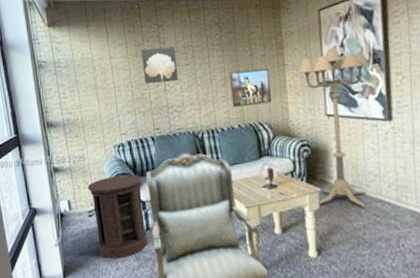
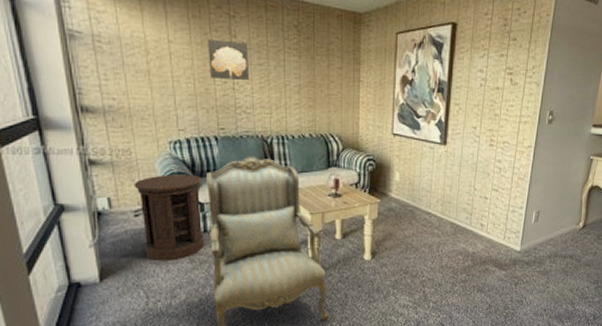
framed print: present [230,69,272,108] -> none [305,79,345,117]
floor lamp: present [297,47,371,208] -> none [371,71,435,219]

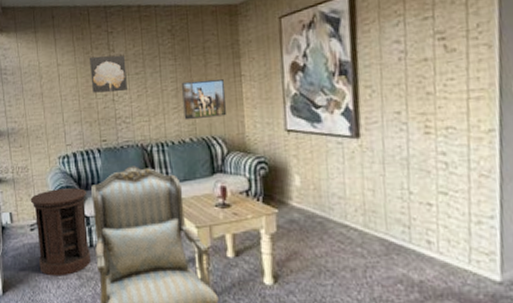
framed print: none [305,79,345,117] -> present [182,79,227,121]

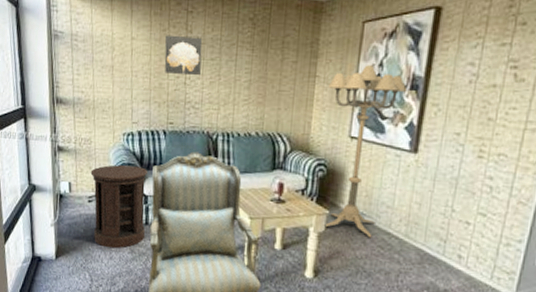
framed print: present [182,79,227,121] -> none [253,74,299,115]
floor lamp: none [255,57,337,234] -> present [323,65,407,238]

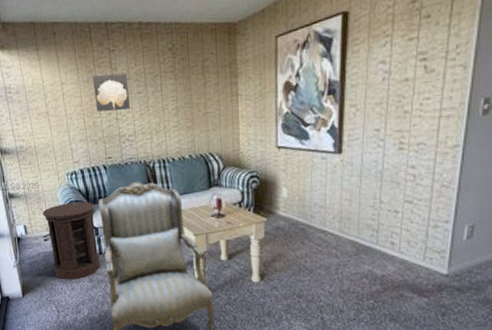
floor lamp: present [323,65,407,238] -> none [250,77,325,238]

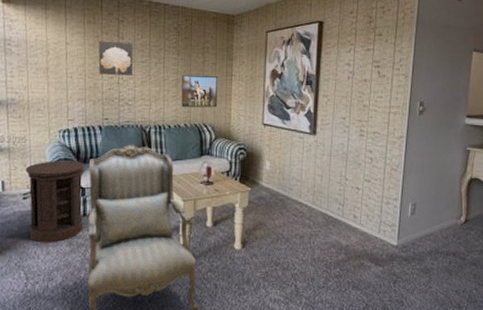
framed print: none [182,98,224,138] -> present [181,74,219,108]

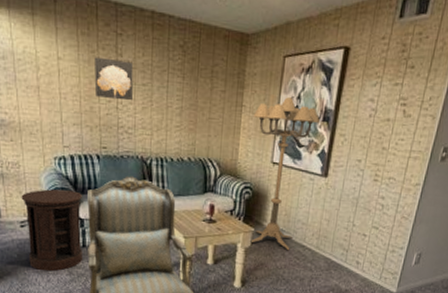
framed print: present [181,74,219,108] -> none [185,102,227,142]
floor lamp: none [242,66,304,209] -> present [249,97,320,251]

